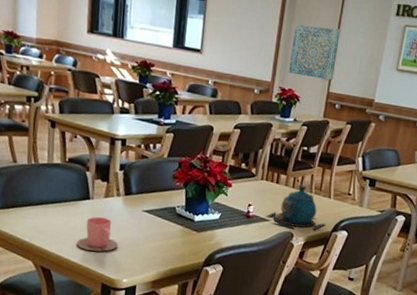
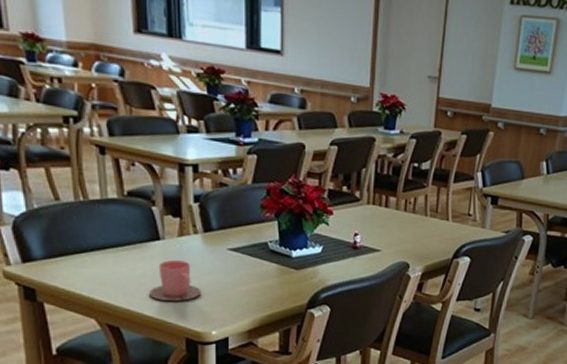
teapot: present [266,185,326,231] -> none [376,207,445,259]
wall art: present [288,24,341,80] -> none [389,16,447,83]

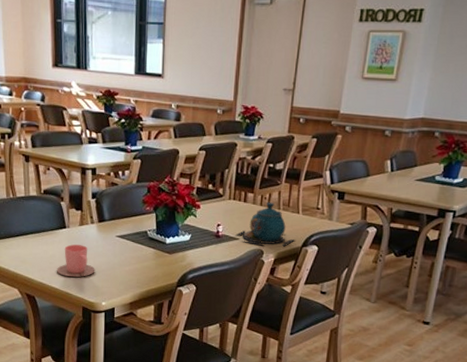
teapot: none [376,207,445,259] -> present [235,202,295,247]

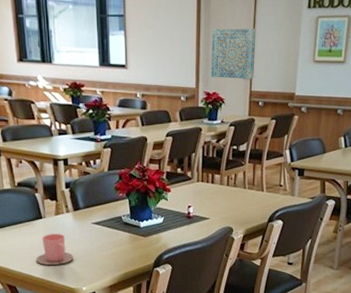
teapot: present [235,202,295,247] -> none [205,182,262,224]
wall art: none [250,39,302,94] -> present [210,28,256,79]

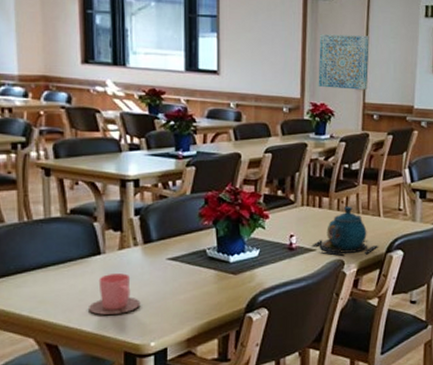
teapot: none [205,182,262,224] -> present [311,206,378,256]

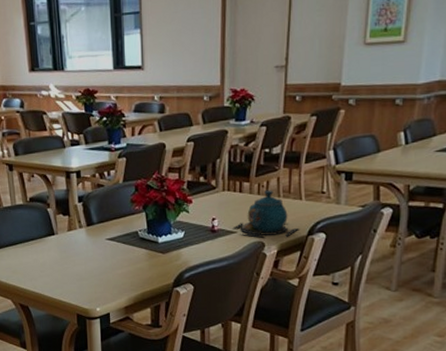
cup: present [89,273,141,315] -> none [48,251,87,284]
wall art: present [318,34,369,90] -> none [238,12,292,73]

